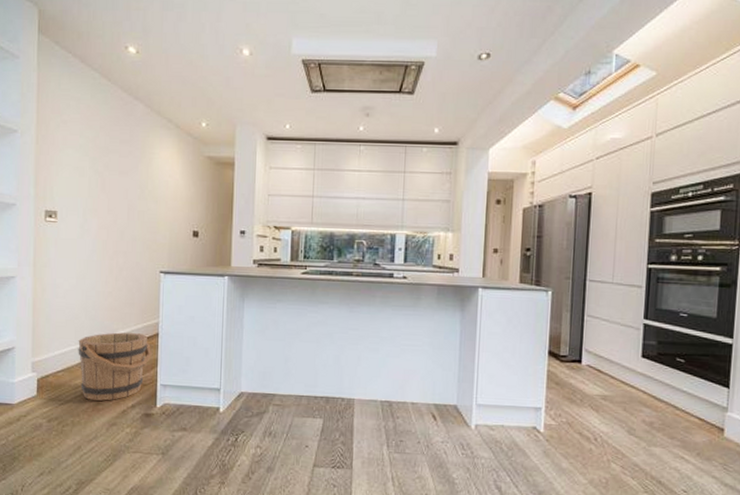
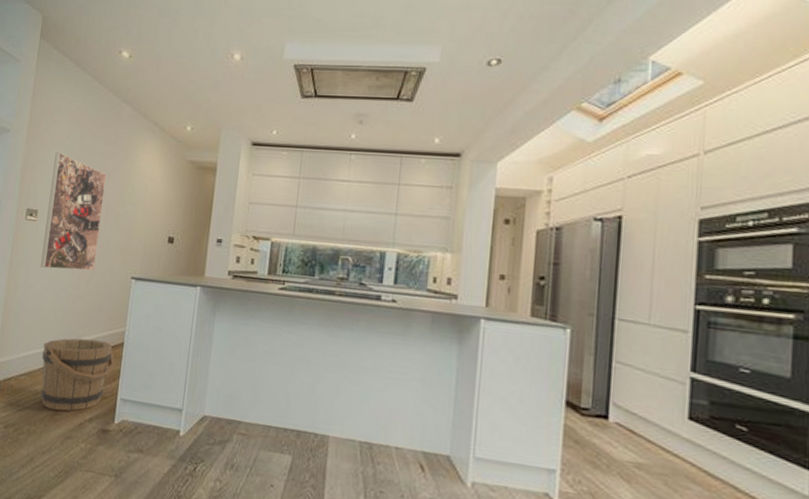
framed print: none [66,152,125,269] -> present [40,152,107,271]

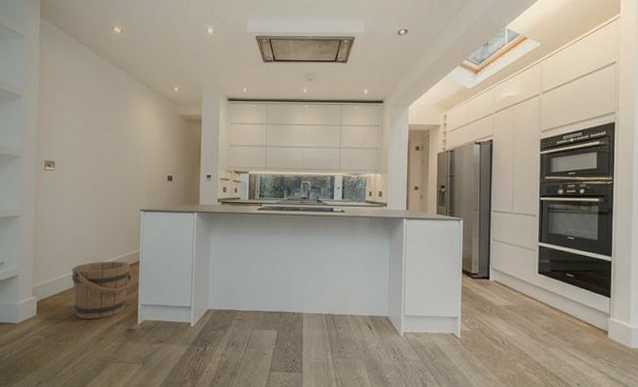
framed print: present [40,152,107,271] -> none [62,113,111,208]

